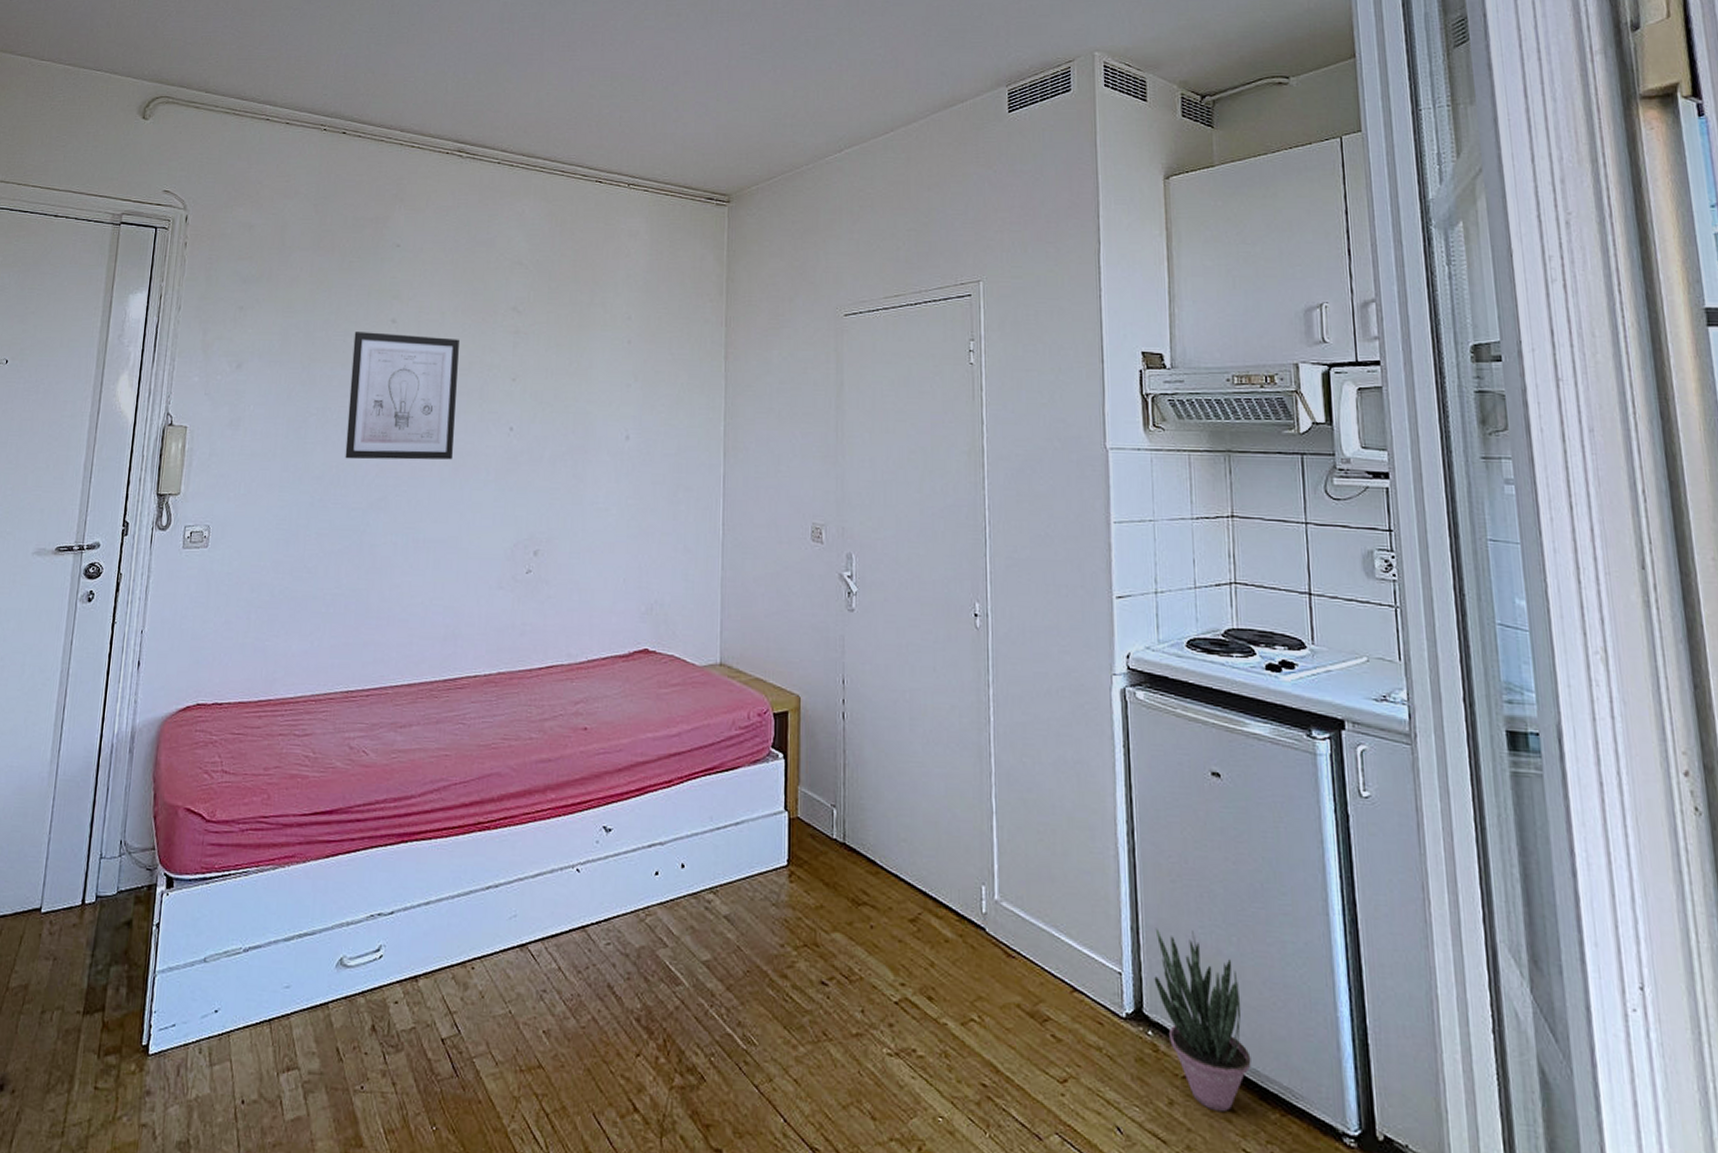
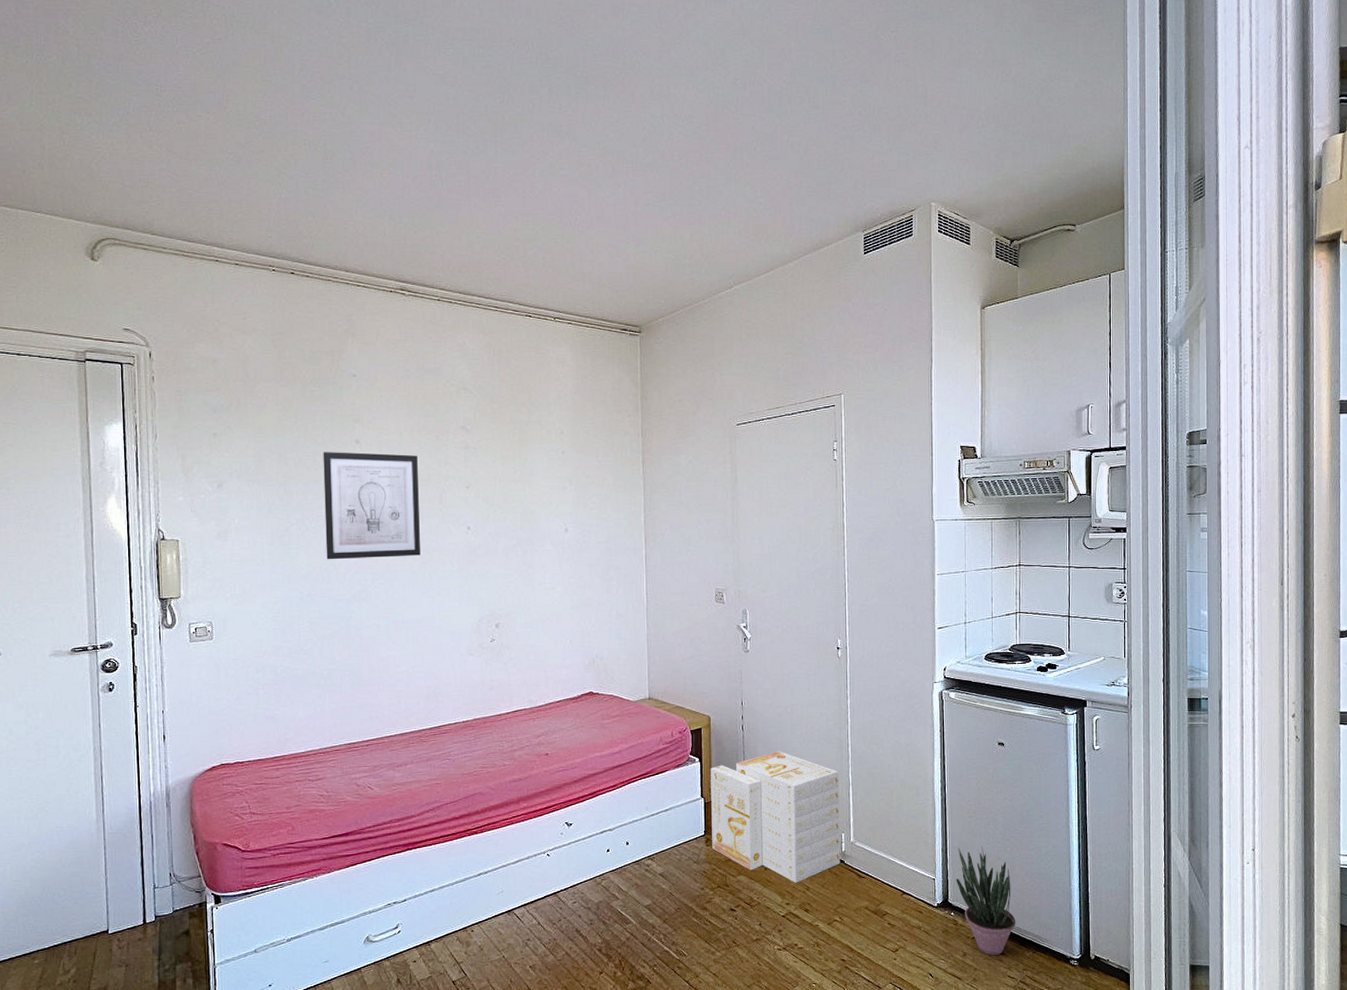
product box: none [798,753,980,954] -> present [710,750,840,883]

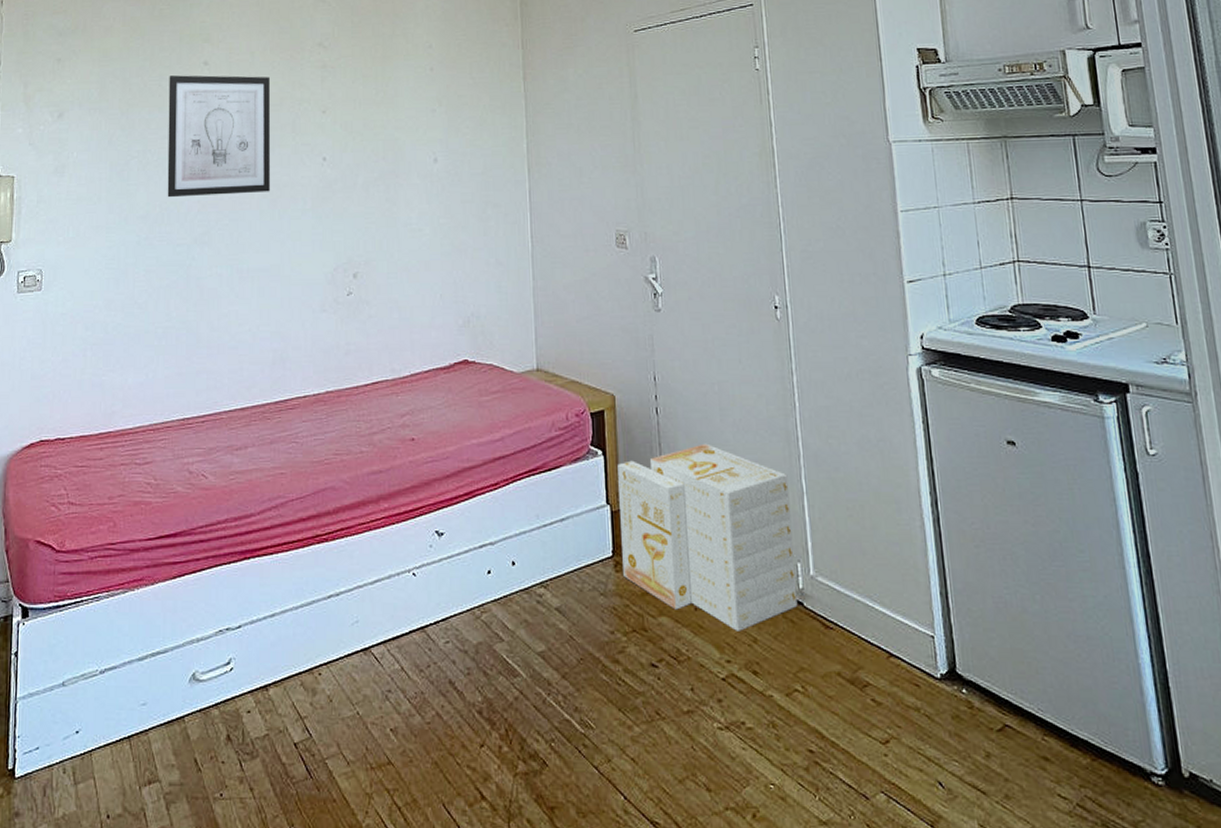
potted plant: present [956,847,1016,956] -> none [963,591,1061,761]

